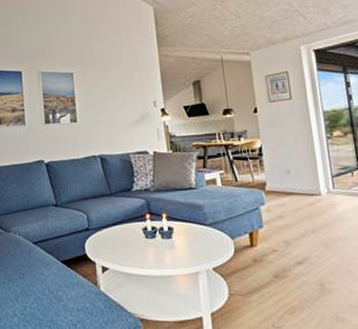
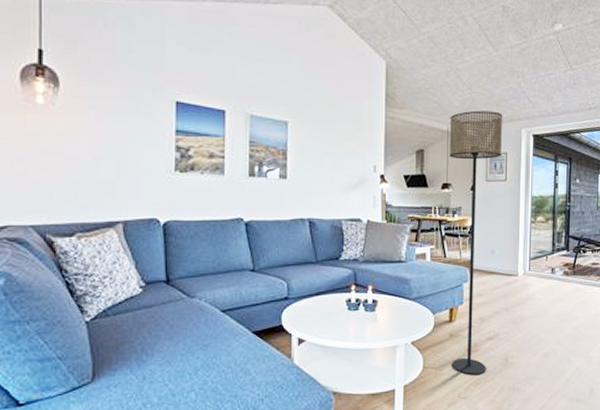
floor lamp: none [222,33,300,303] -> present [449,110,503,376]

